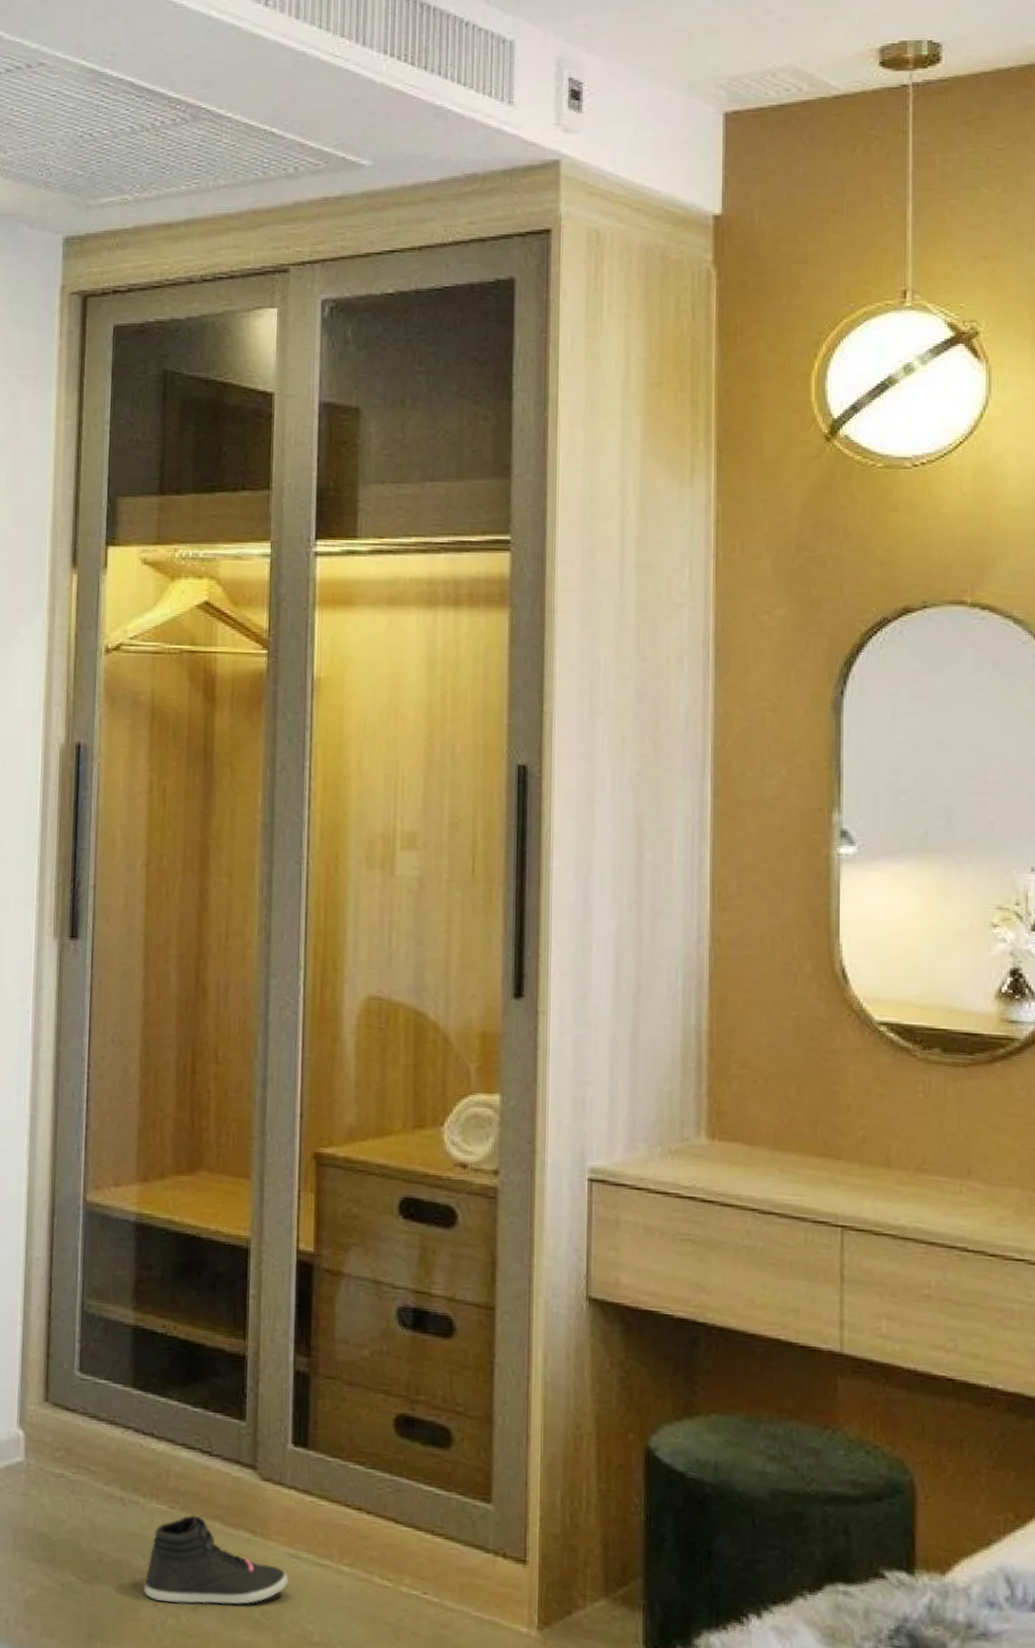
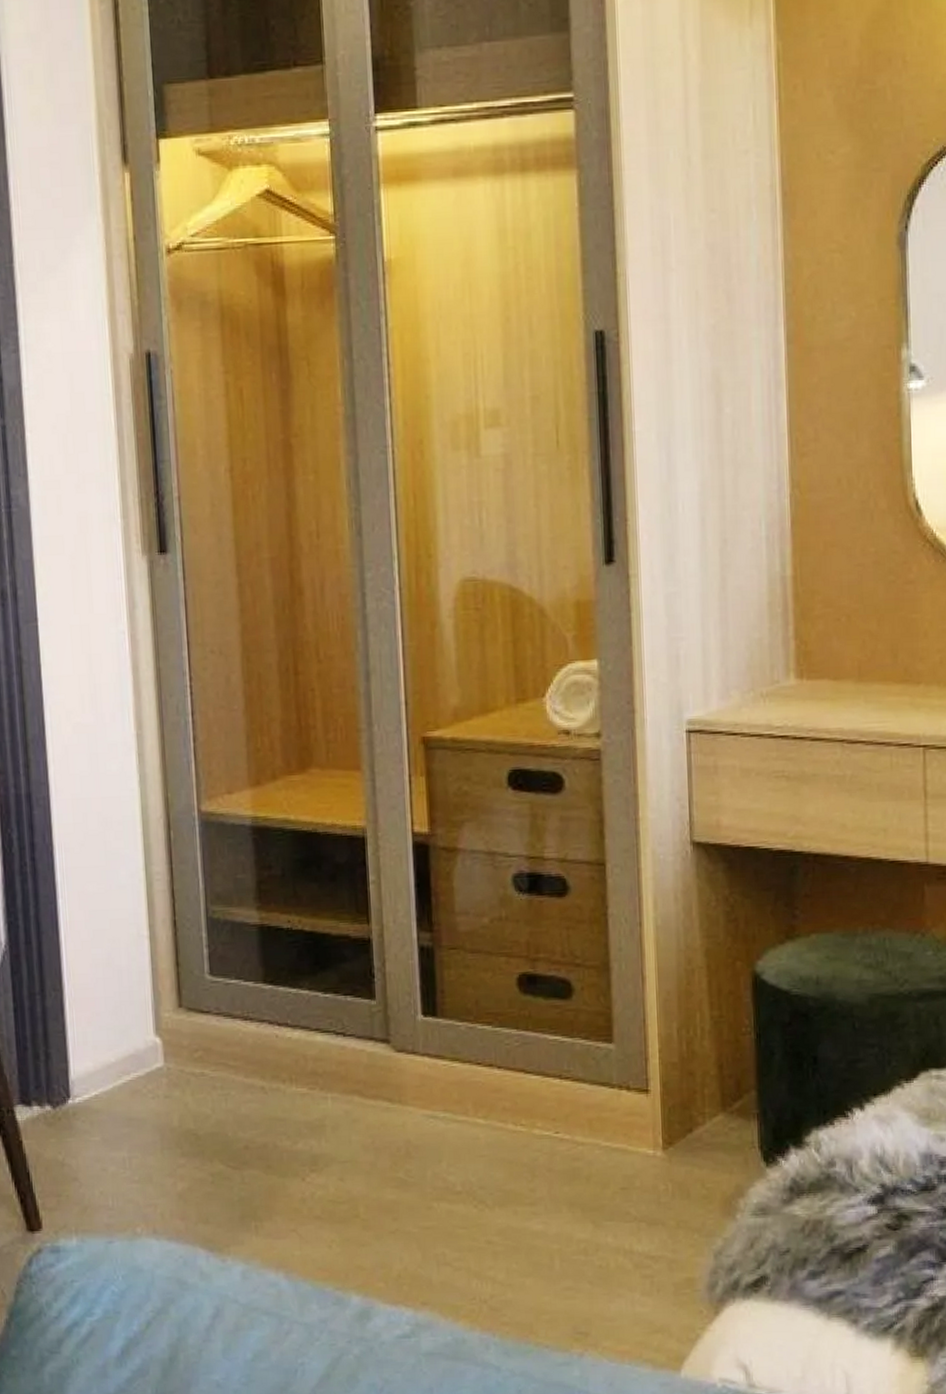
sneaker: present [144,1515,289,1604] -> none [291,1093,429,1176]

